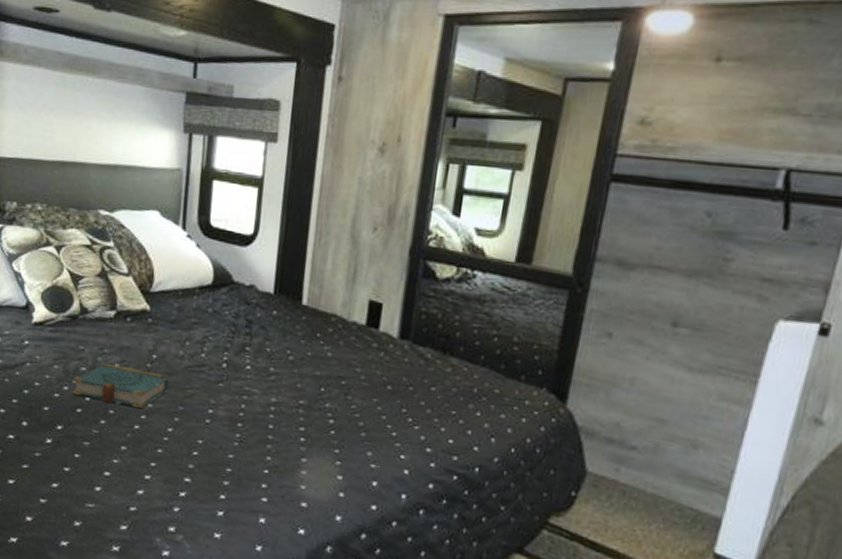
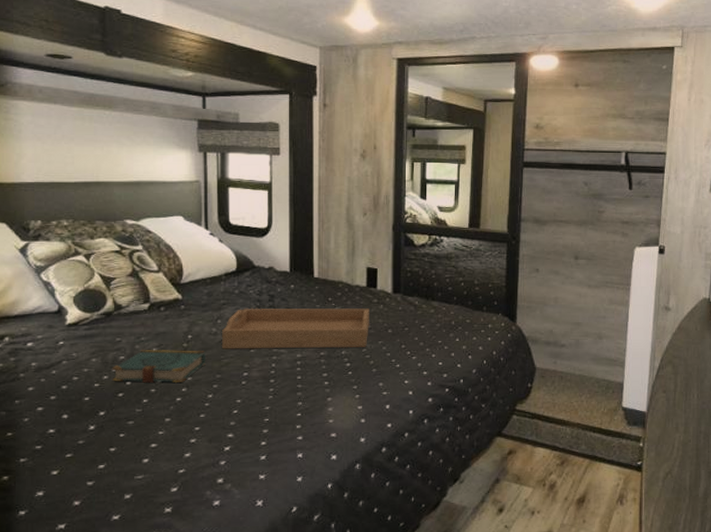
serving tray: none [187,331,366,403] -> present [221,308,369,349]

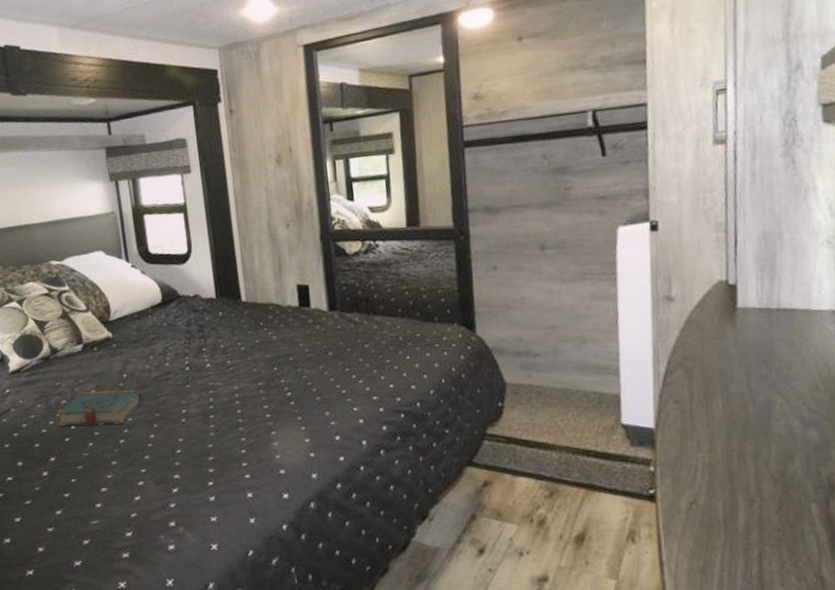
serving tray: present [221,308,369,349] -> none [155,330,307,387]

